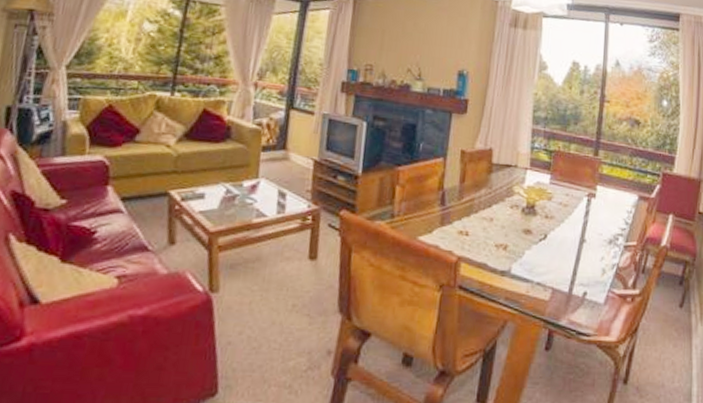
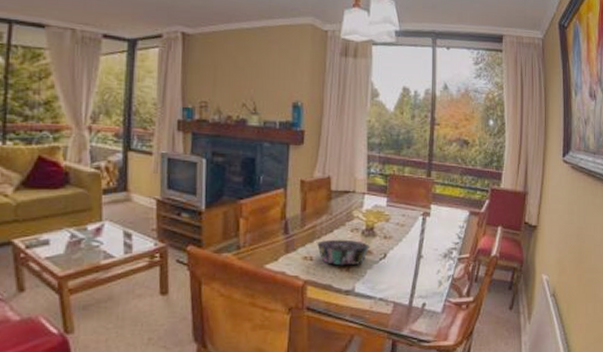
decorative bowl: none [474,214,529,245] -> present [317,239,369,266]

